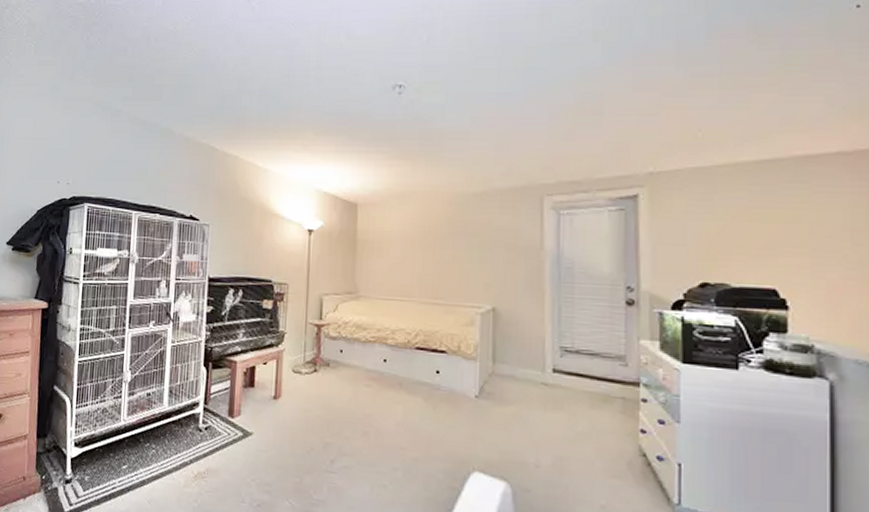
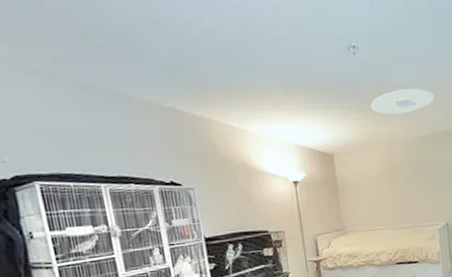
ceiling light: none [411,135,495,163] -> present [371,89,434,115]

